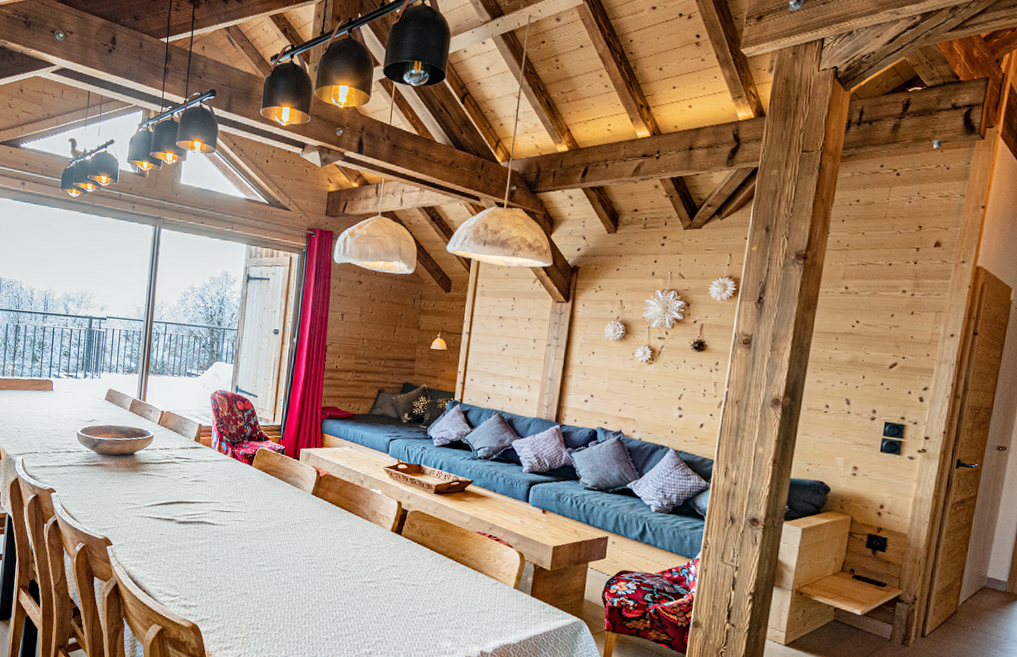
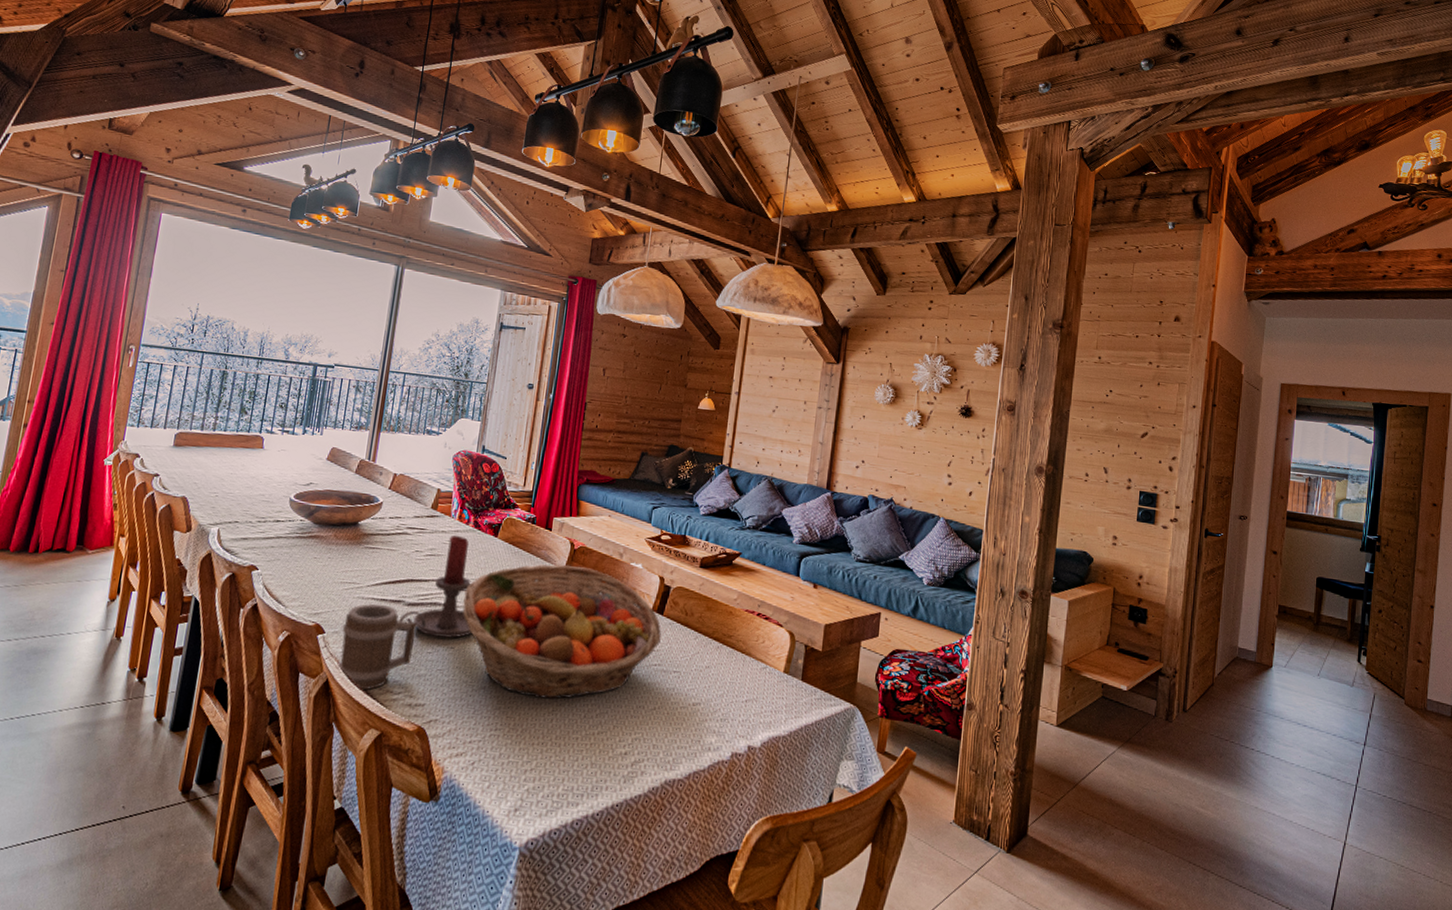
barrel: none [124,521,187,593] -> present [338,604,417,690]
candle holder: none [172,463,233,552] -> present [399,535,472,638]
fruit basket: none [225,489,400,605] -> present [462,564,662,700]

